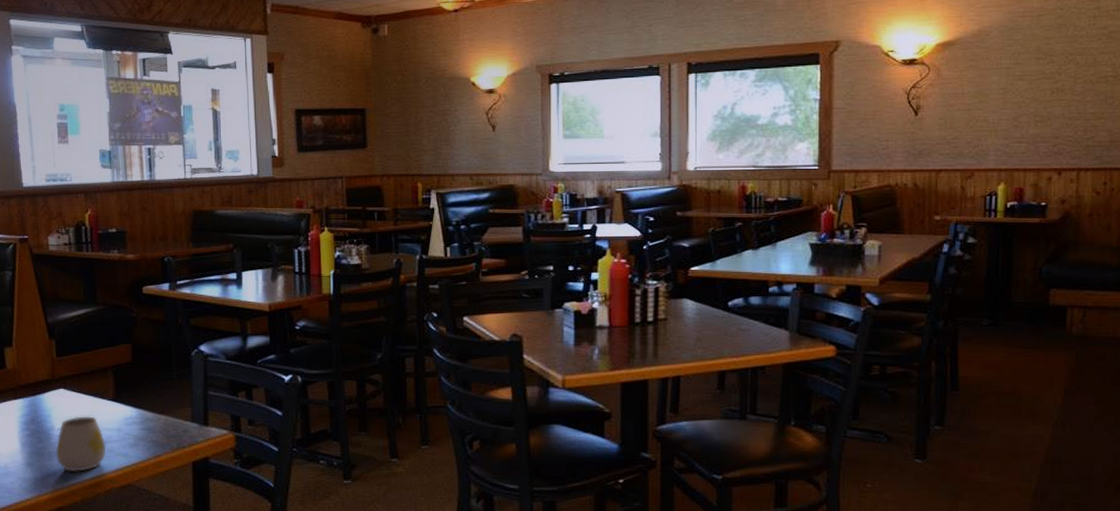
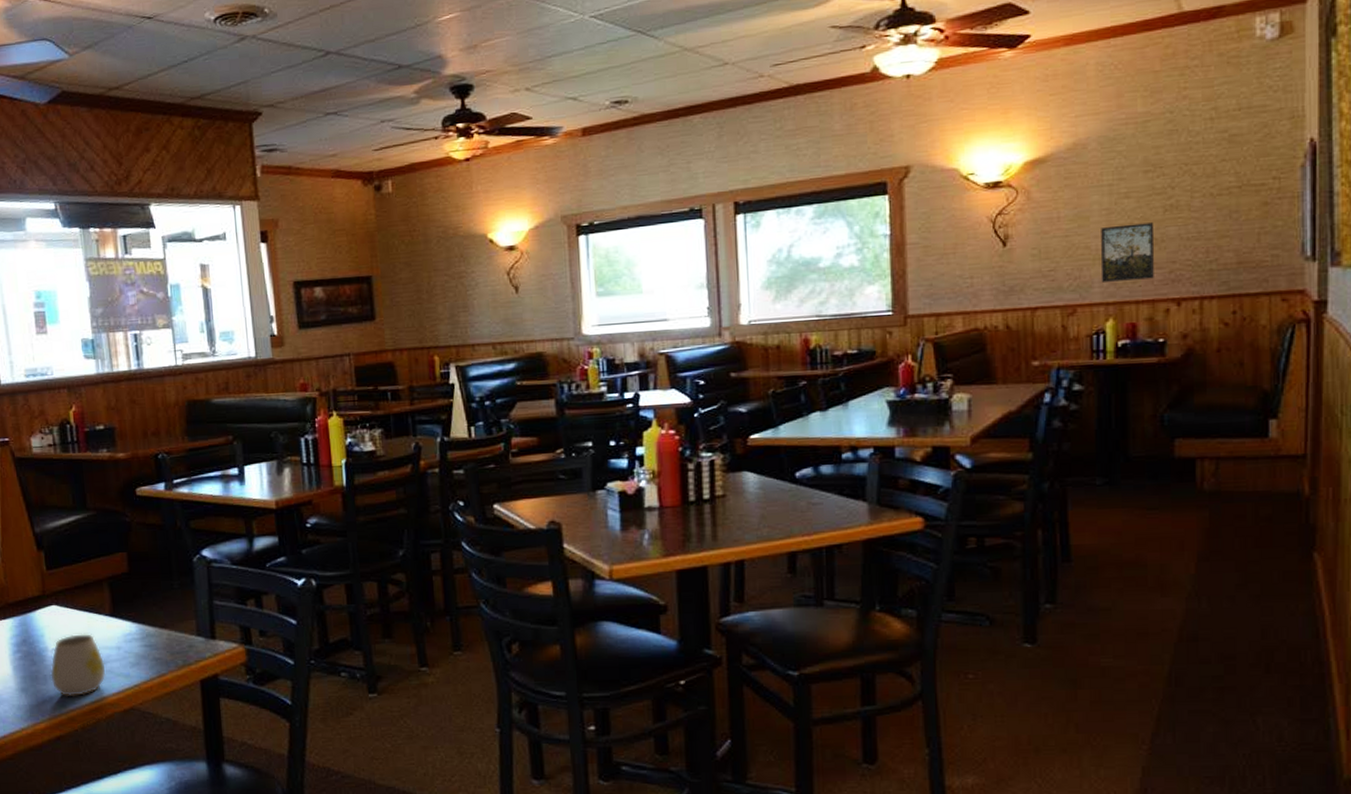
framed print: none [995,102,1043,151] -> present [1100,222,1155,282]

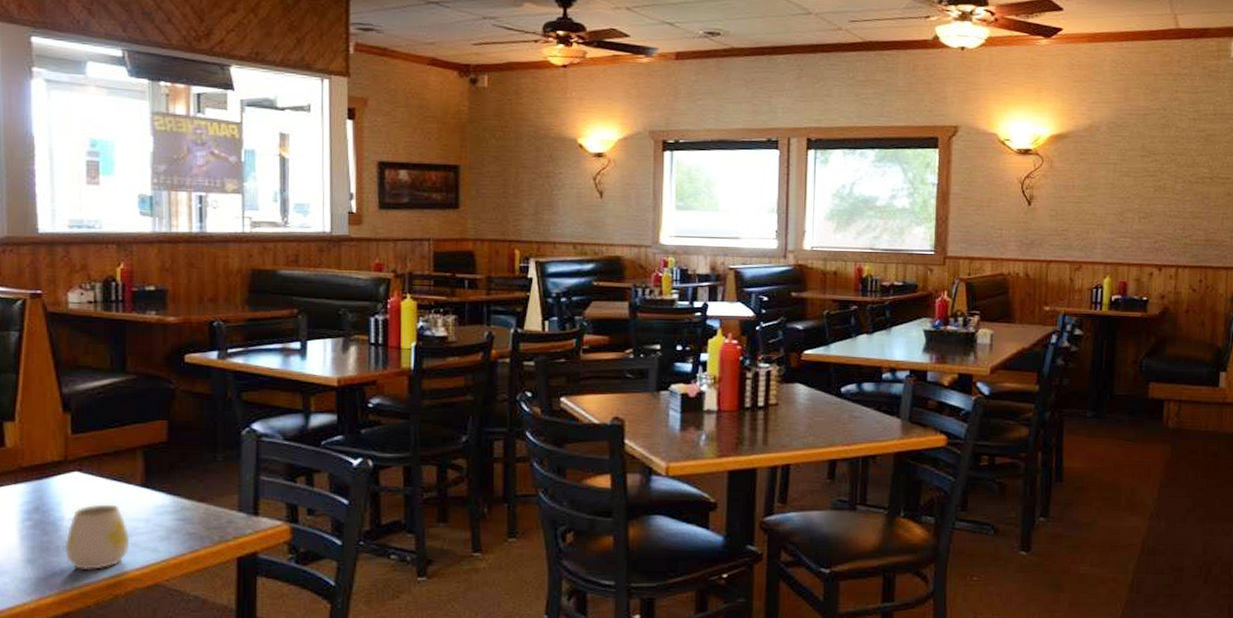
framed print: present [1100,222,1155,282] -> none [1102,198,1146,246]

